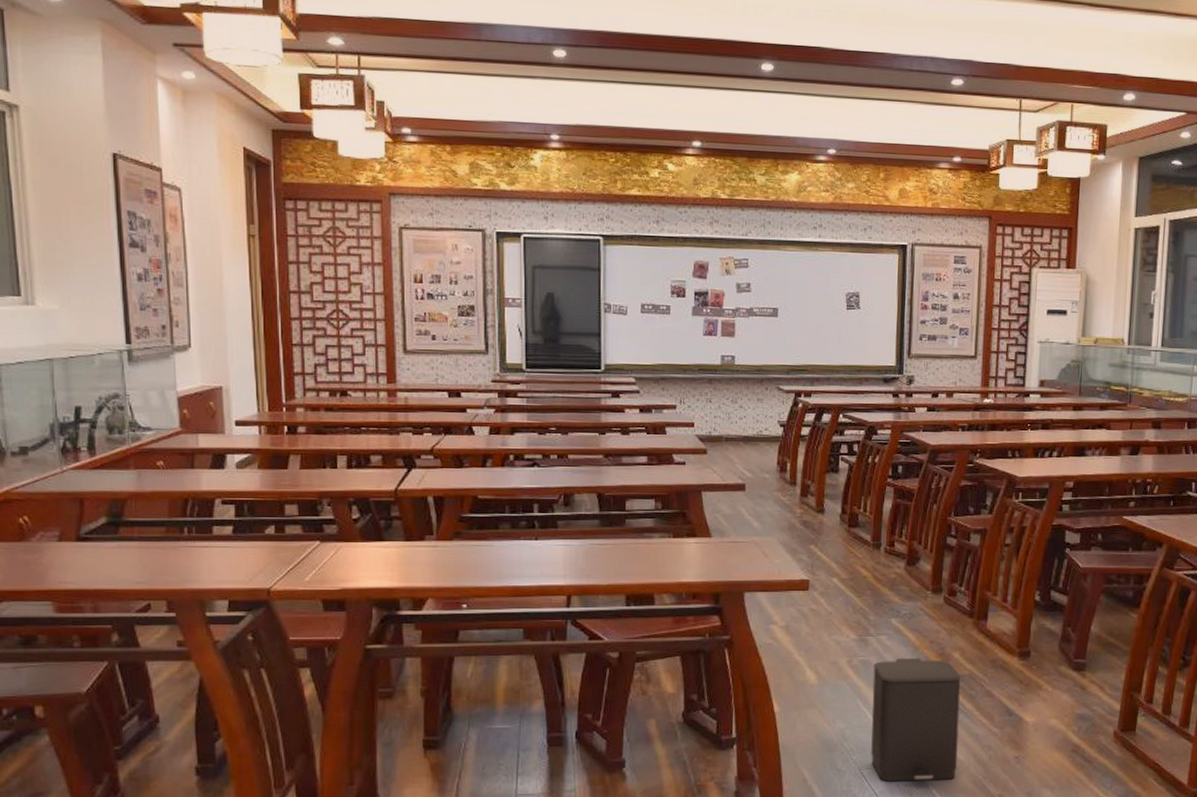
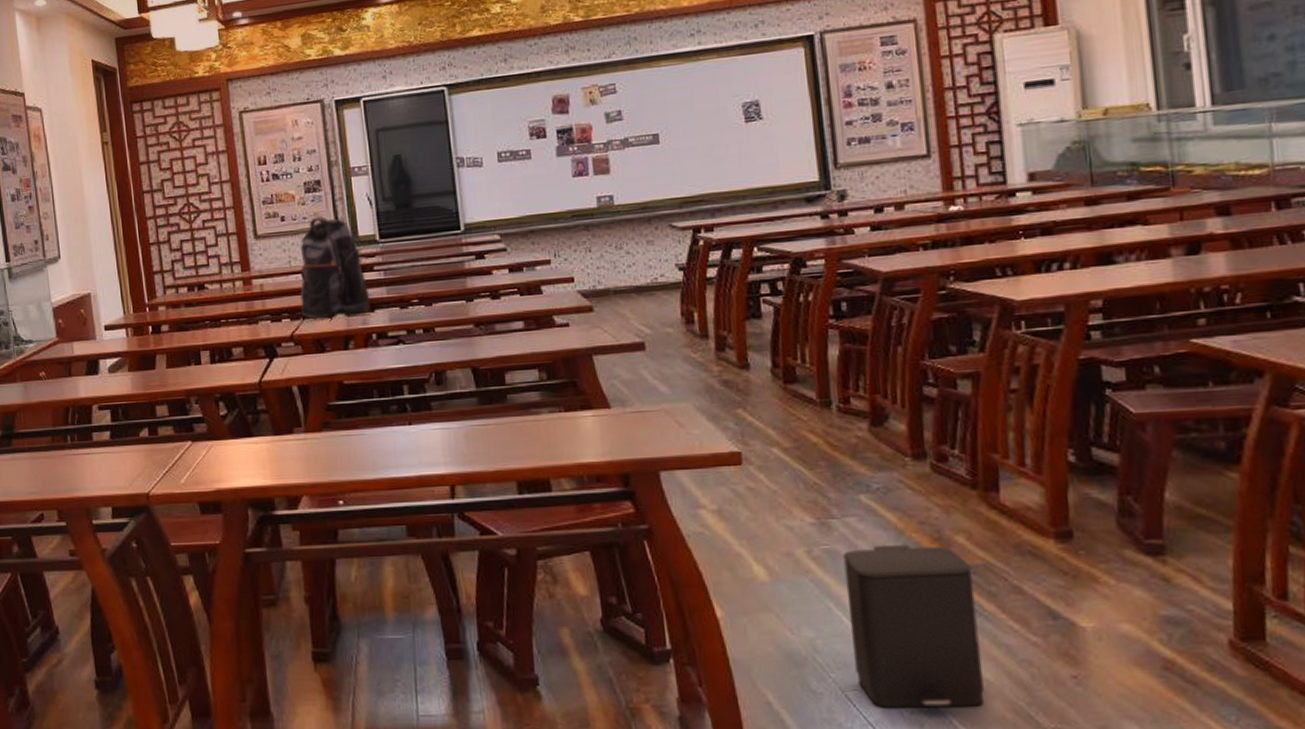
backpack: none [443,340,511,438] -> present [300,216,371,321]

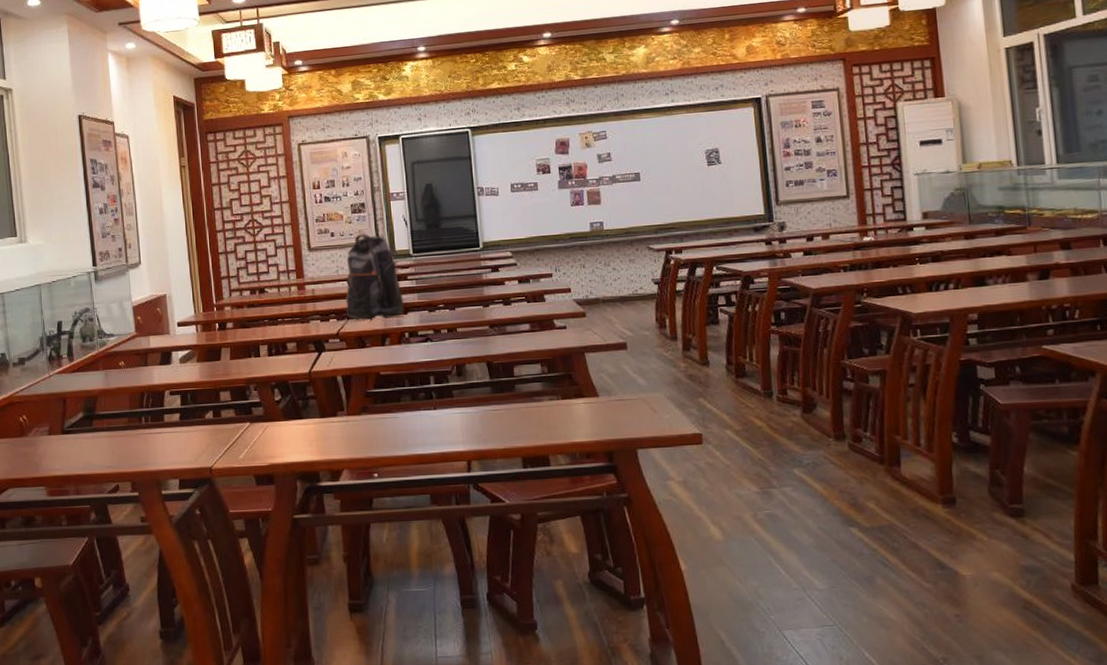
pedal bin: present [843,544,984,708] -> none [781,509,889,644]

